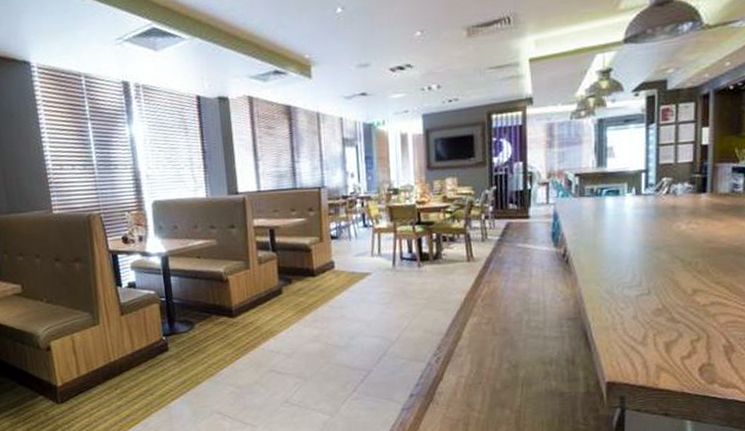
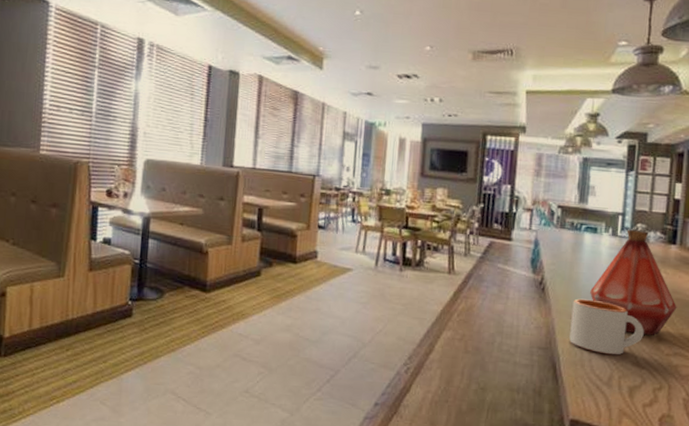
mug: none [599,263,677,315] -> present [569,298,644,355]
bottle: none [616,183,711,290] -> present [589,229,677,335]

